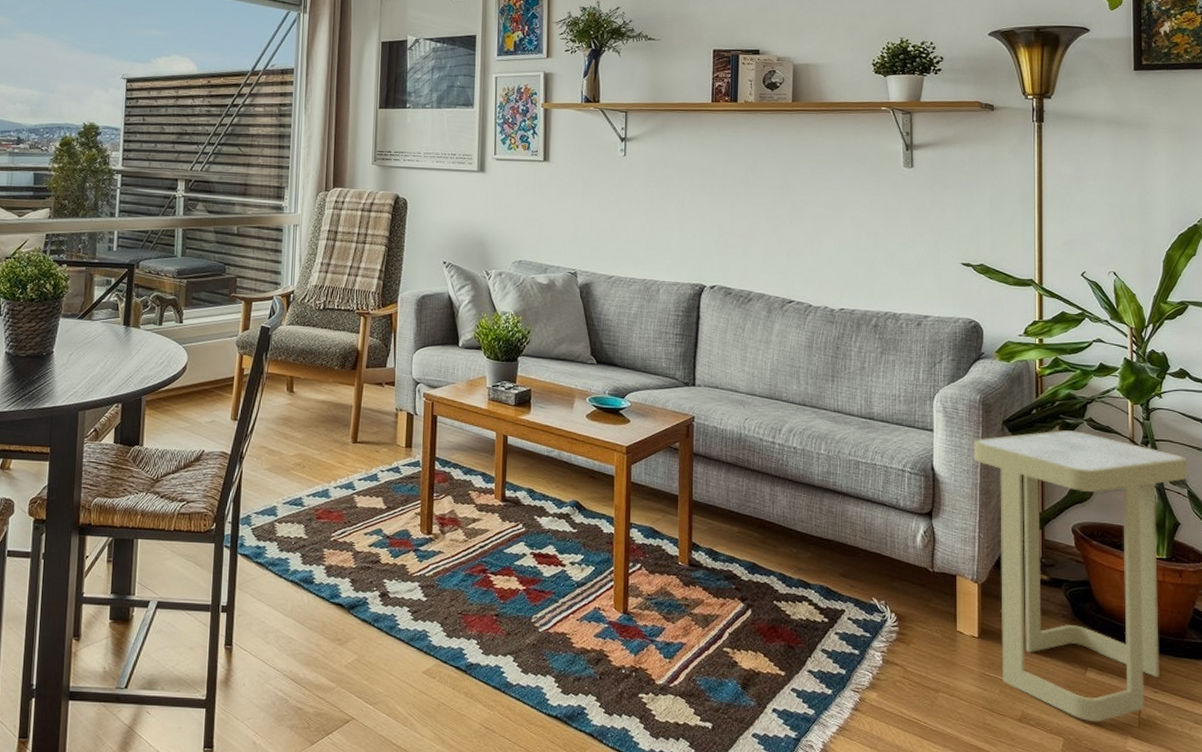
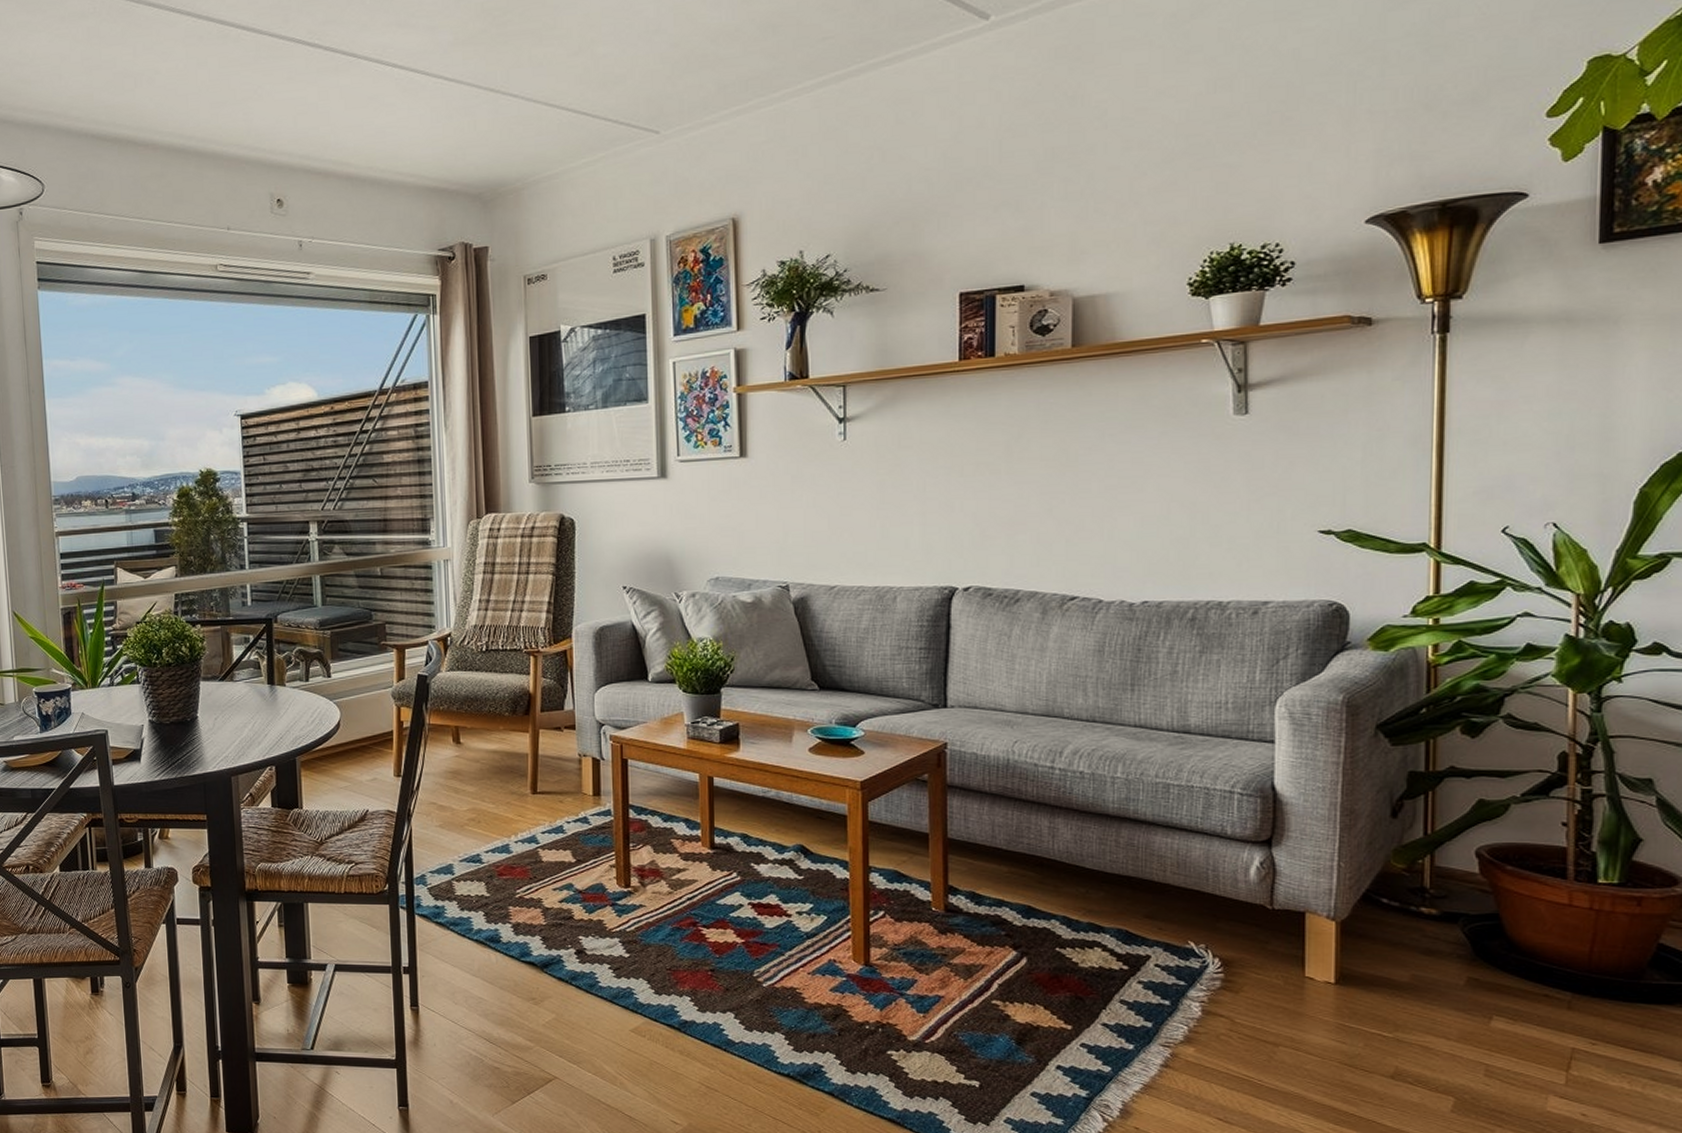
side table: present [973,430,1187,722] -> none [1332,731,1658,1079]

